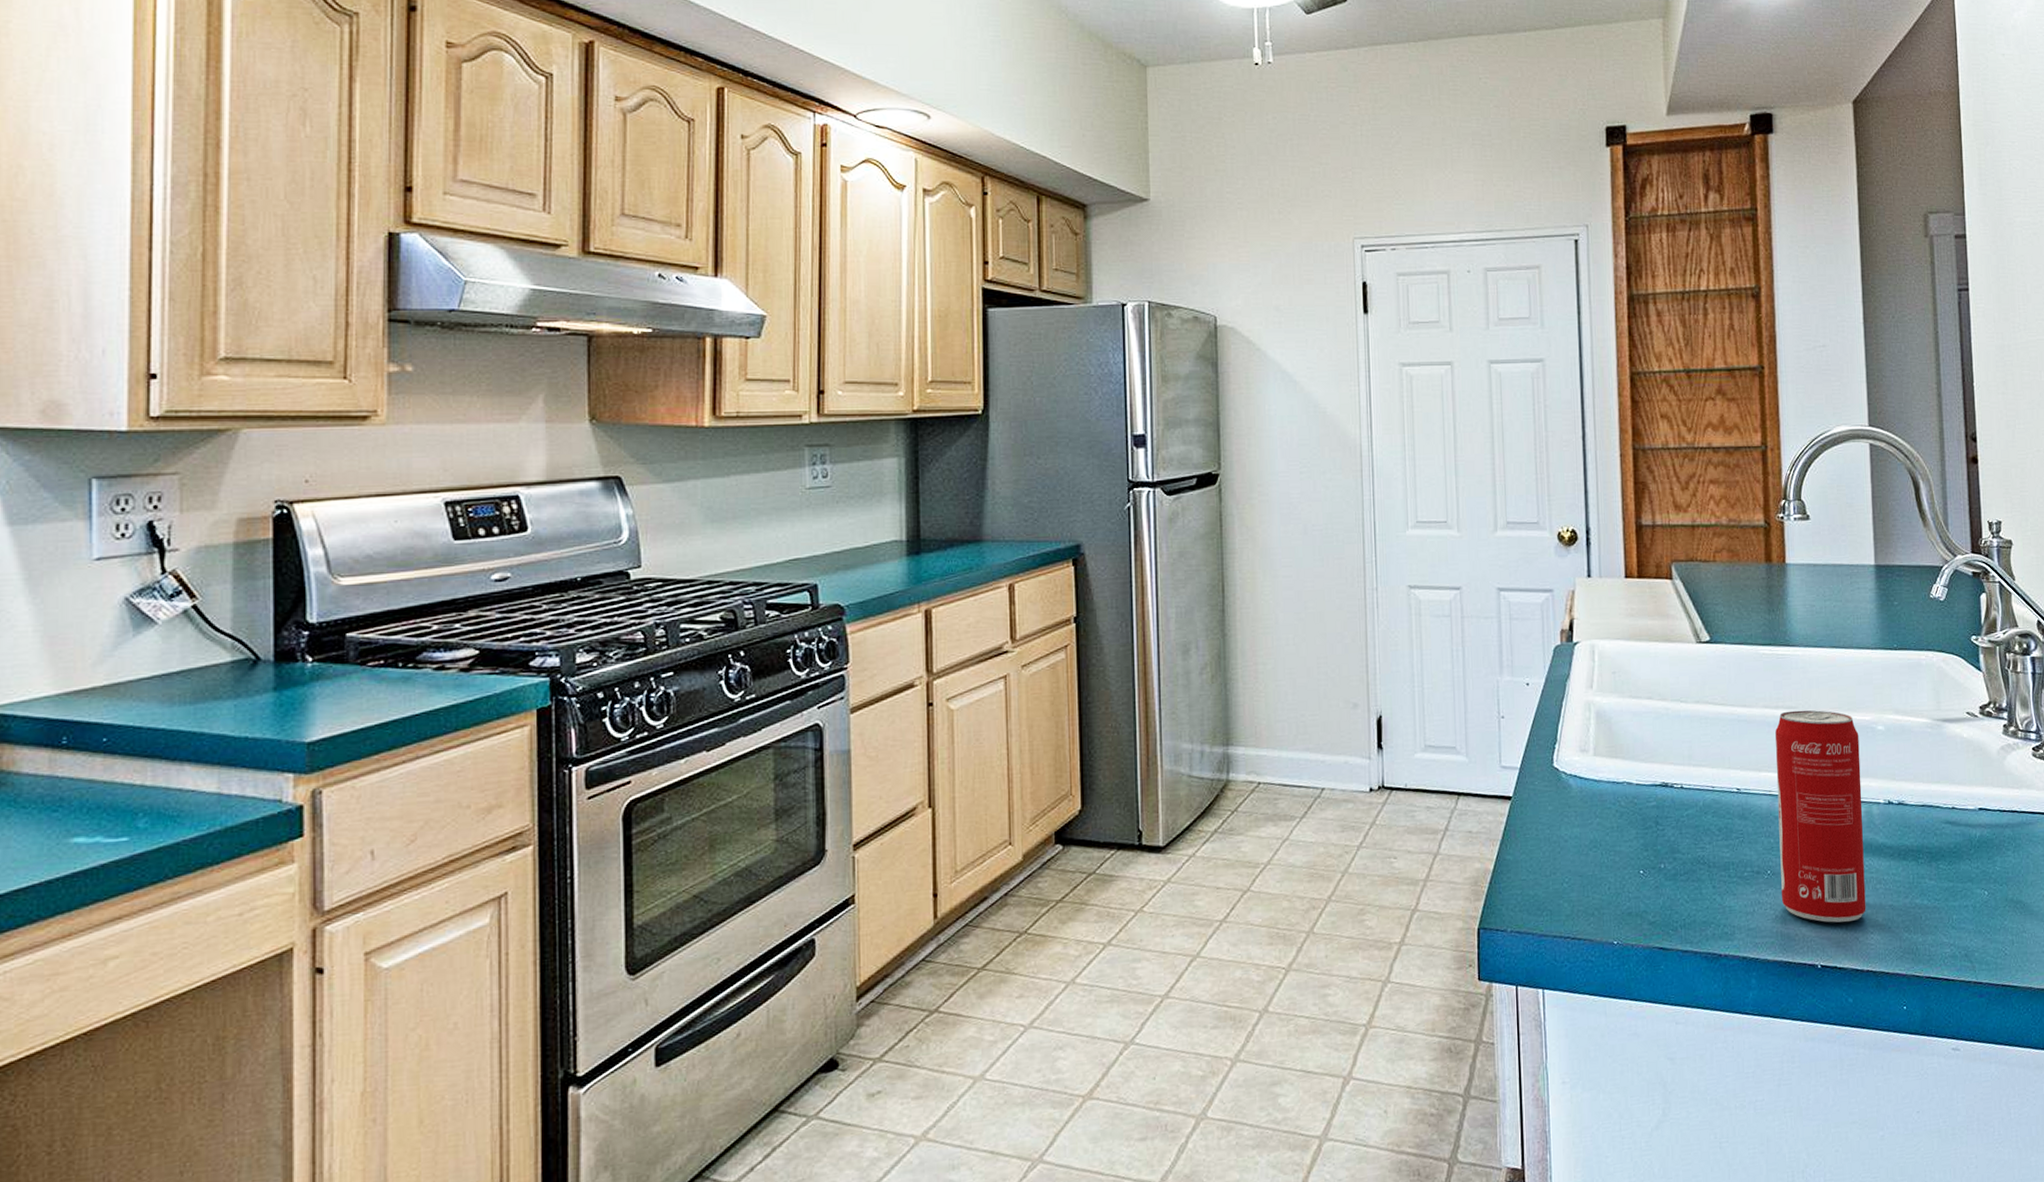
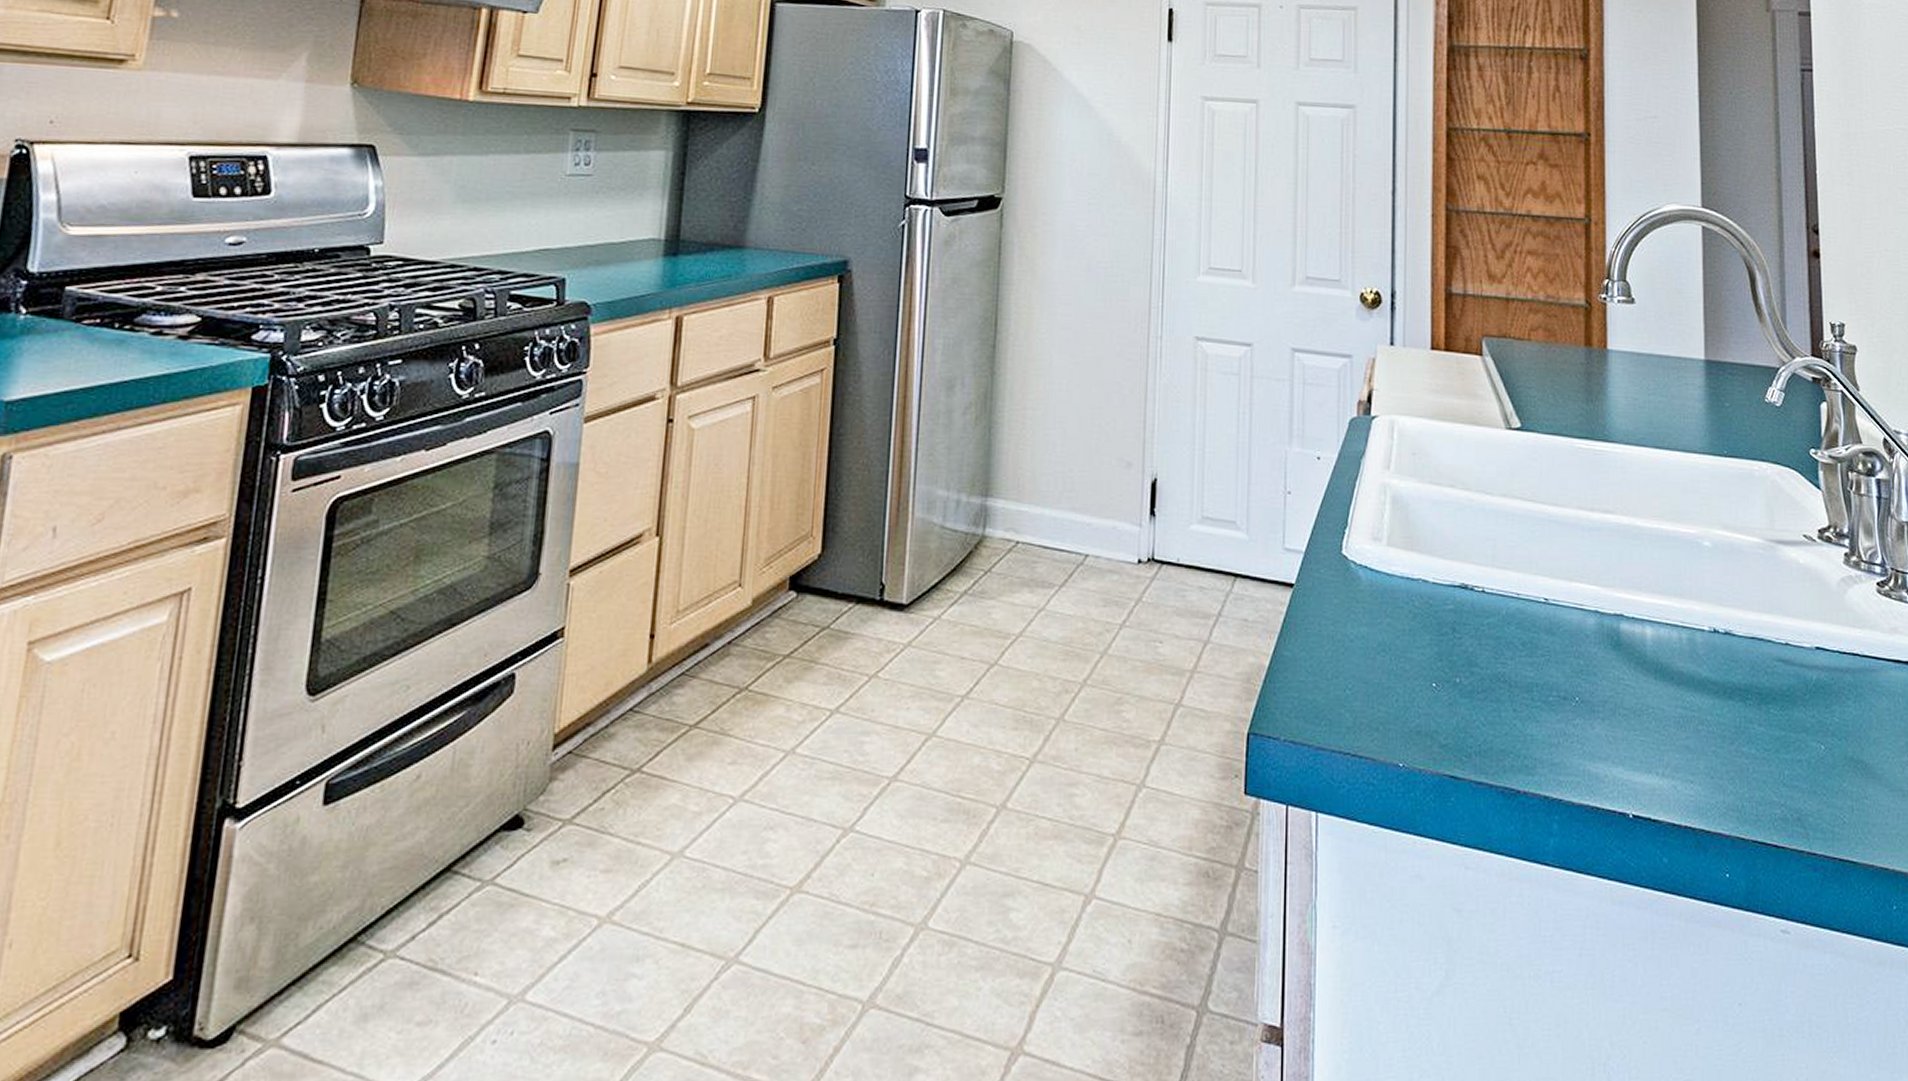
beverage can: present [1775,710,1866,923] -> none [1589,515,1686,766]

